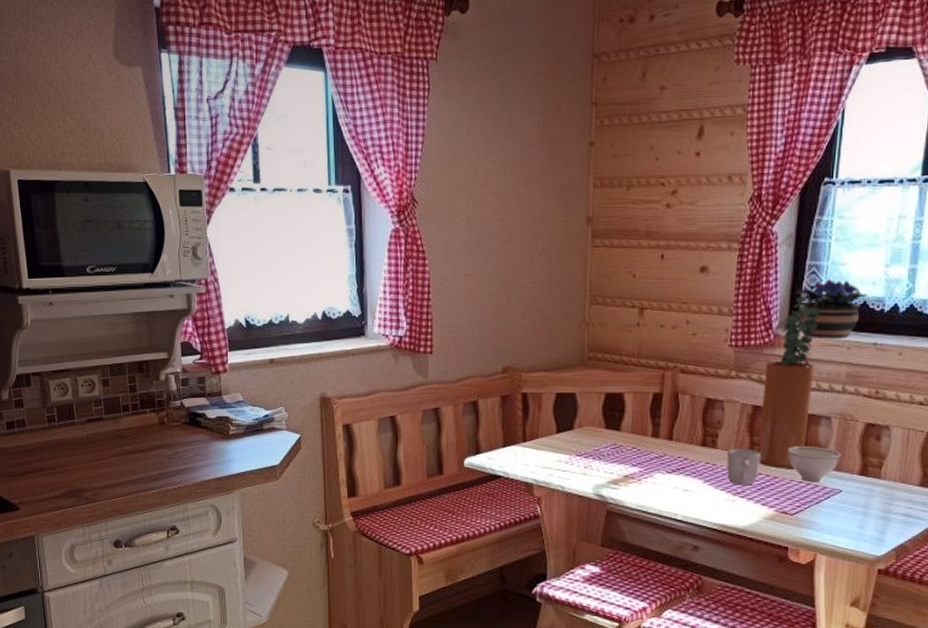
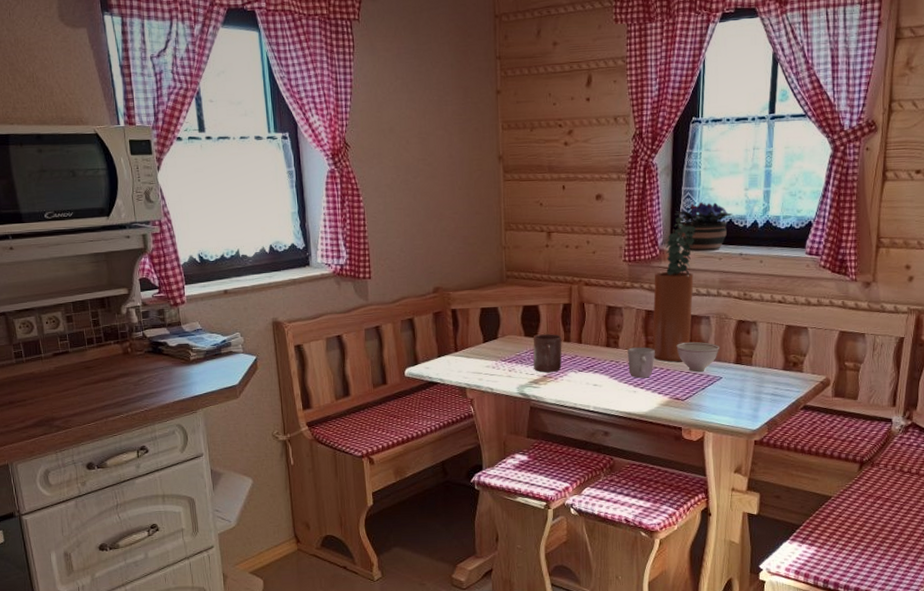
mug: none [613,427,649,472] -> present [533,334,562,372]

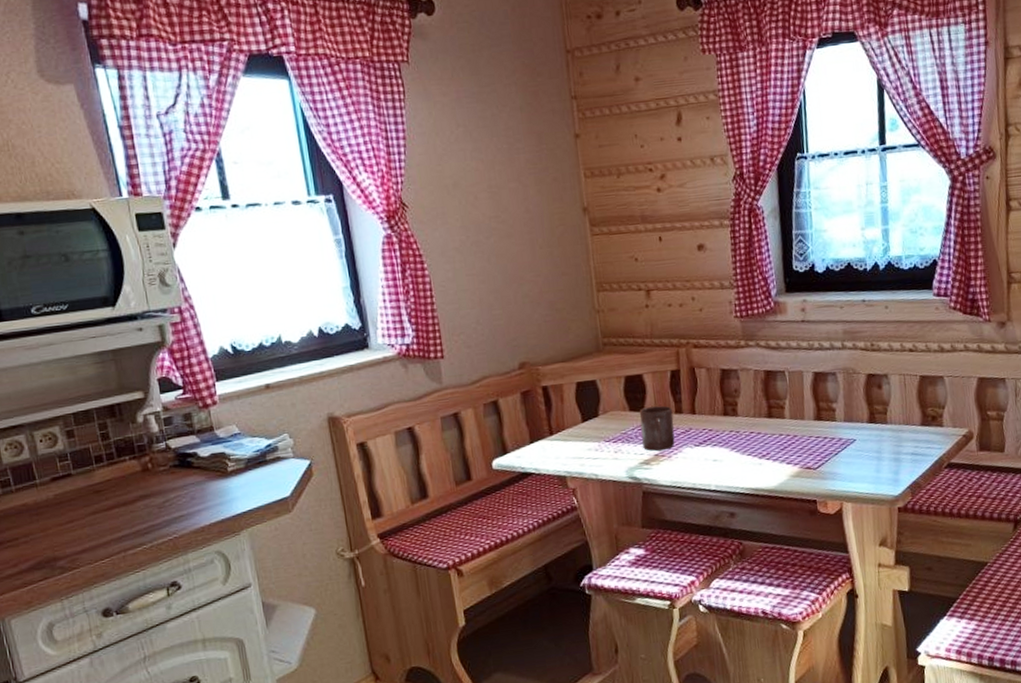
mug: present [628,347,655,378] -> none [748,412,780,449]
vase: present [652,210,696,362] -> none [771,256,818,427]
potted flower: present [675,202,733,253] -> none [787,245,851,302]
bowl: present [676,342,720,373] -> none [802,401,851,437]

